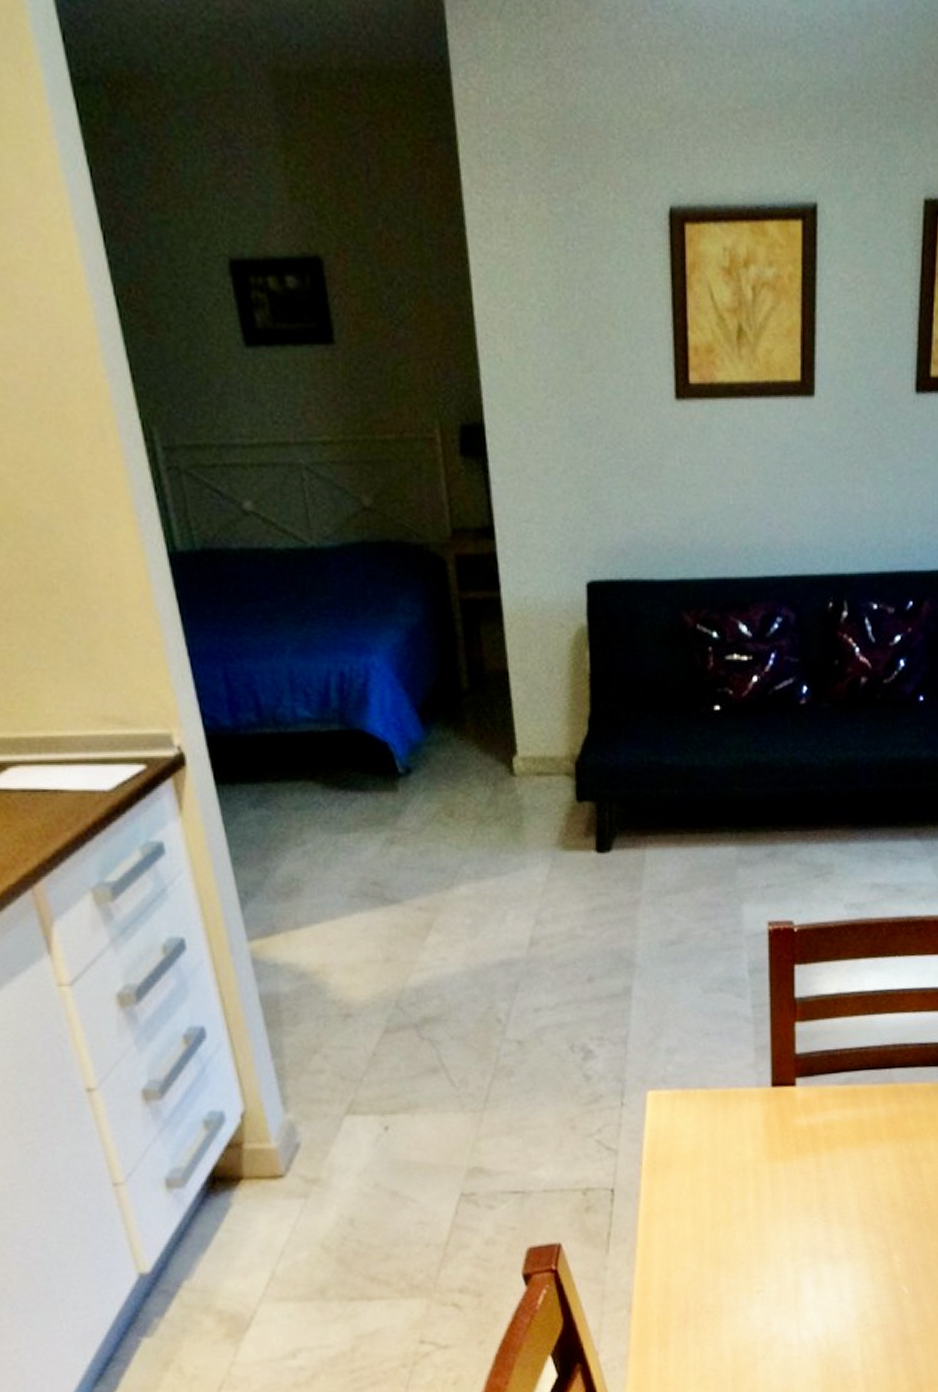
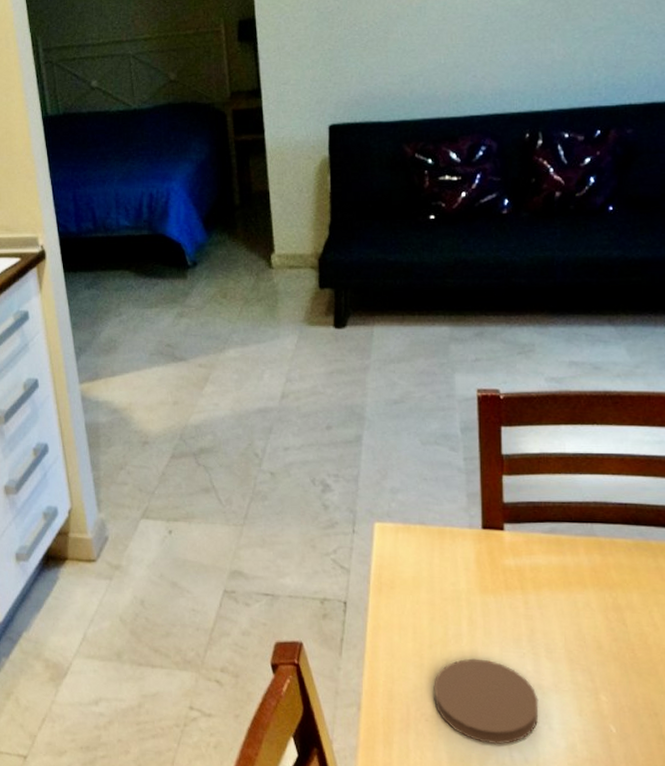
coaster: none [715,1234,829,1327] -> present [433,658,539,745]

